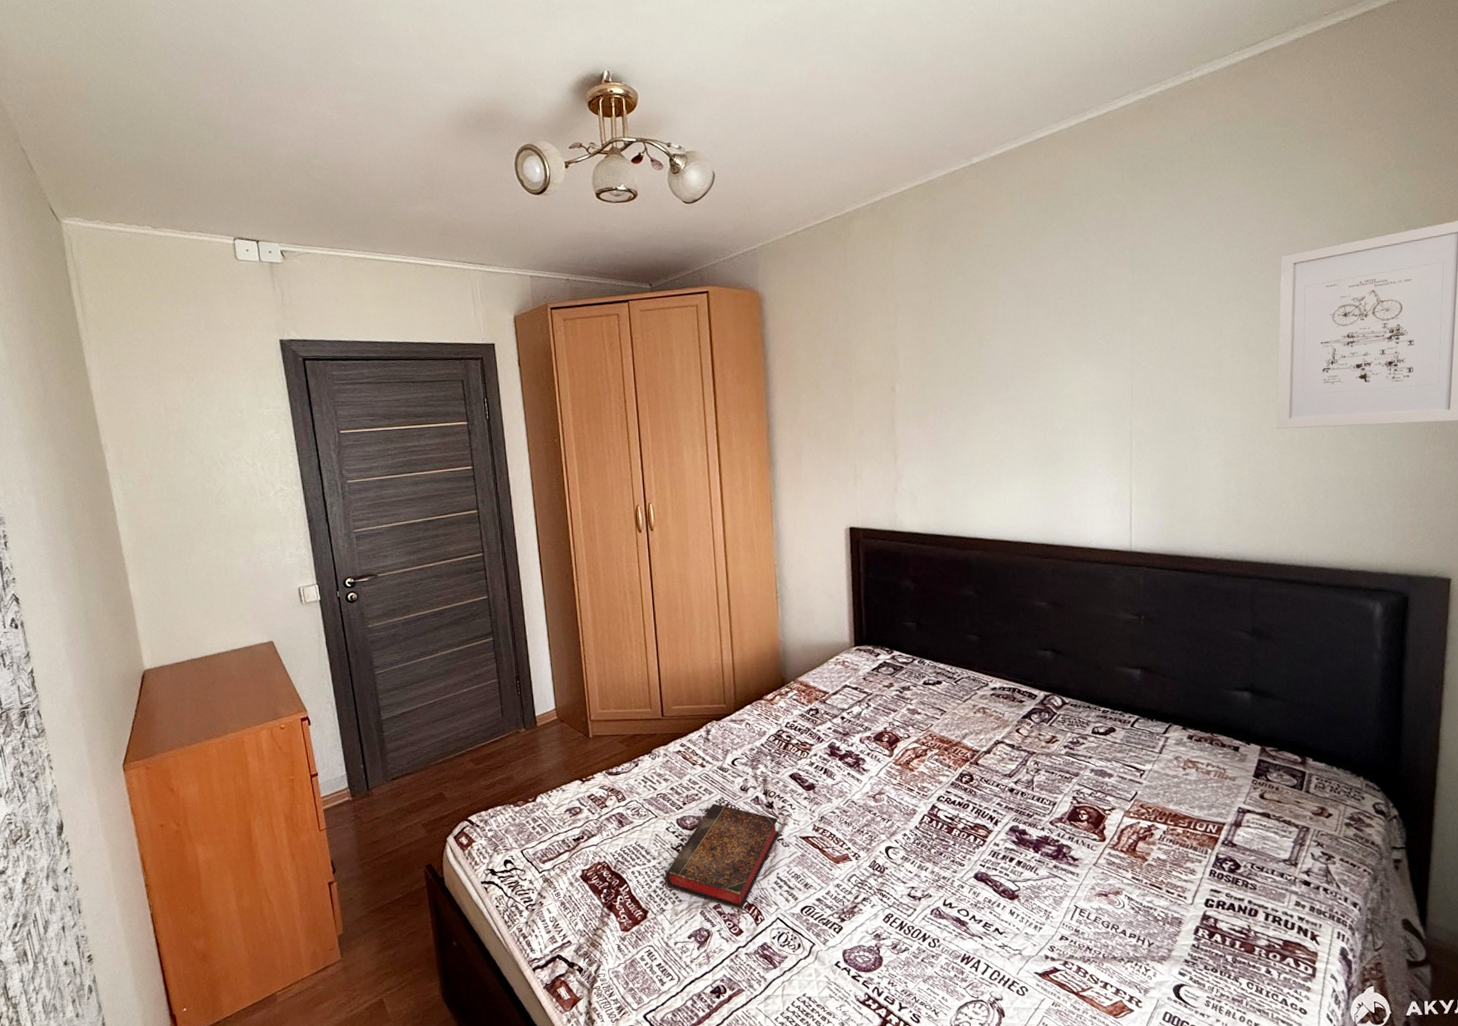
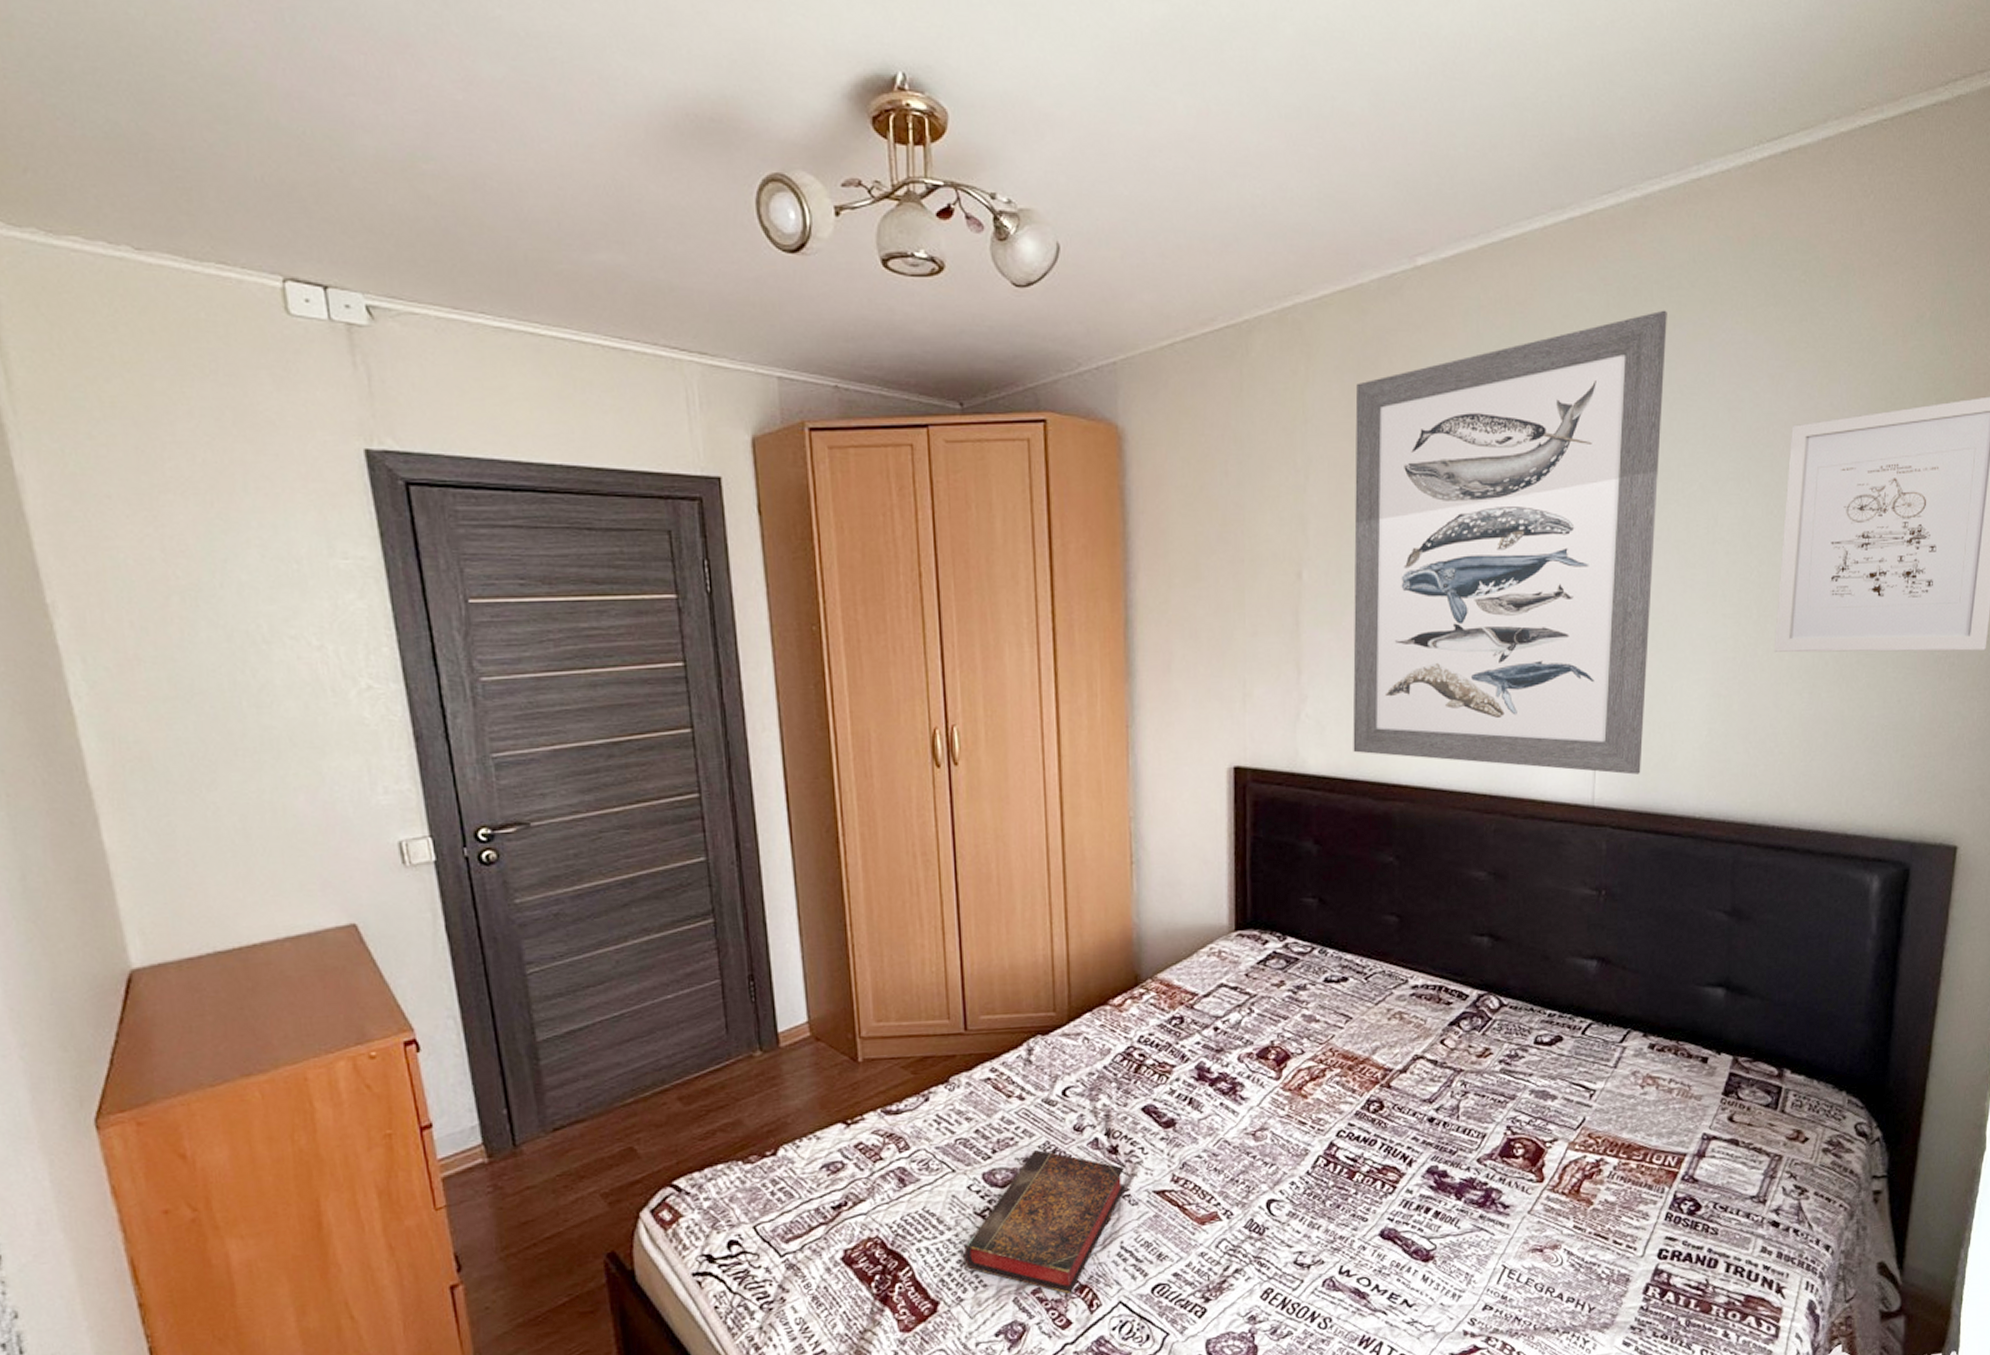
wall art: none [930,178,1172,527] -> present [1353,310,1667,775]

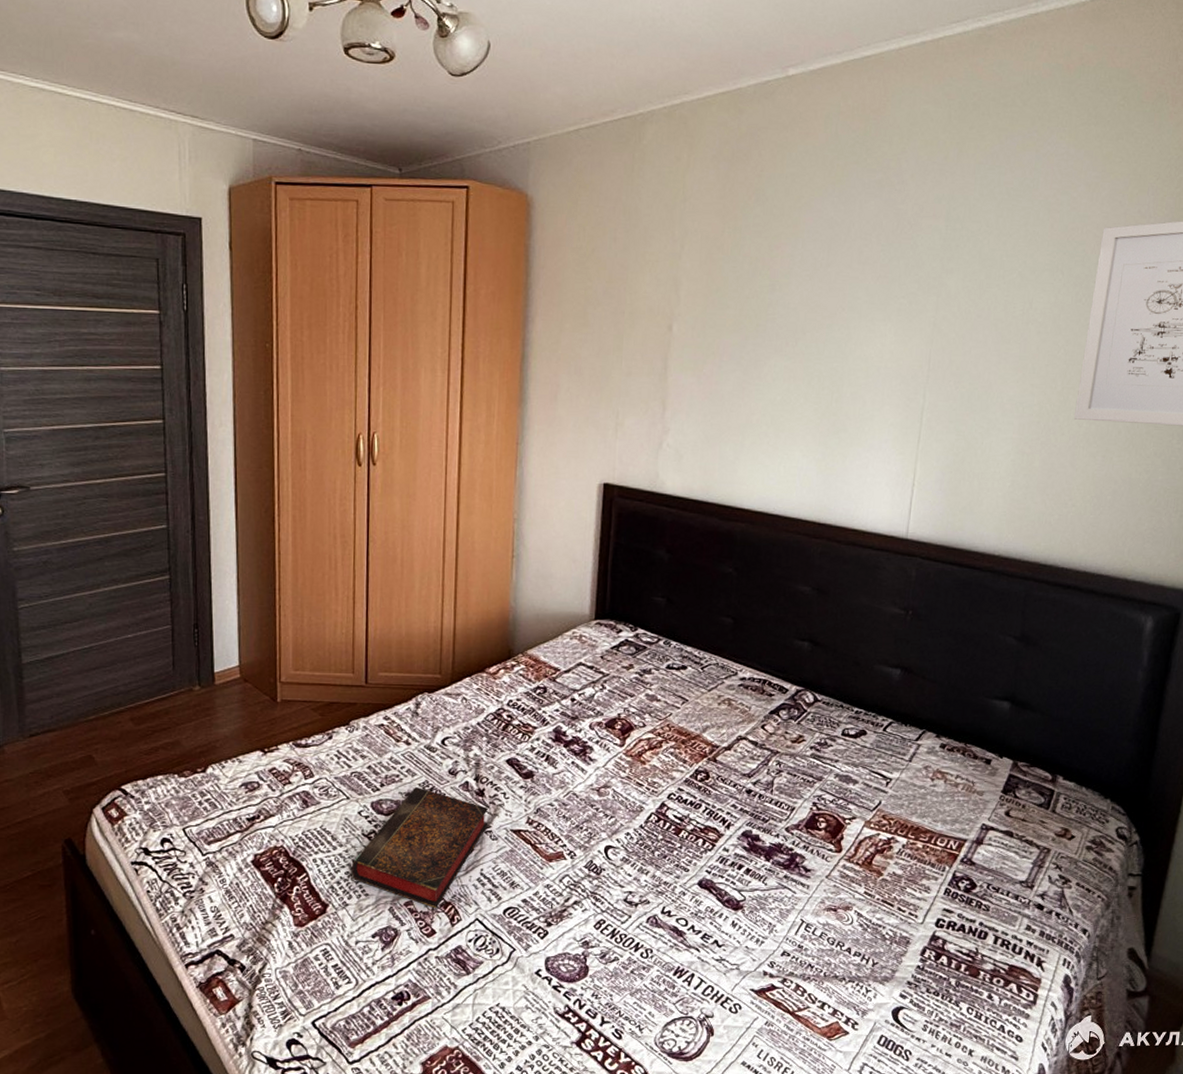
wall art: present [1353,310,1667,775] -> none [705,123,1001,515]

